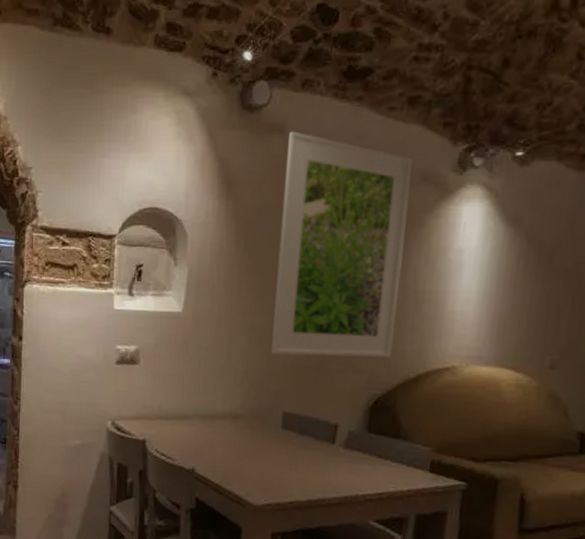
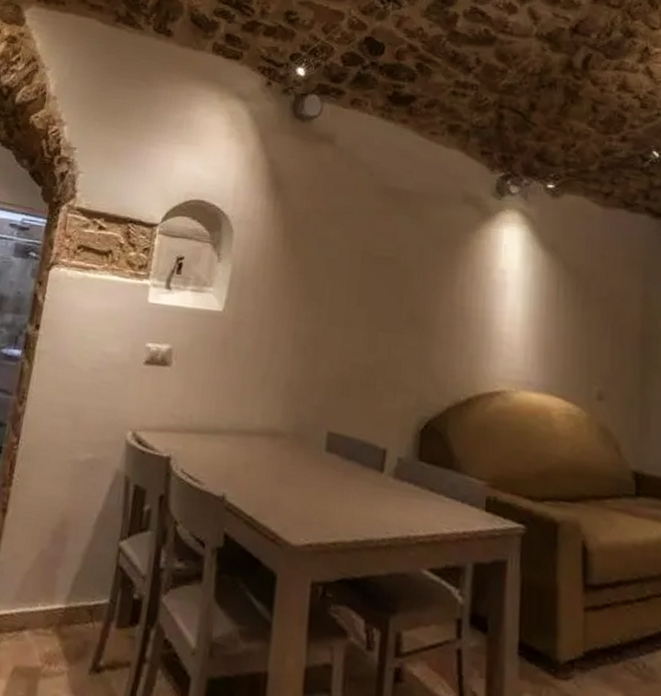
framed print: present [271,131,412,358] -> none [316,142,454,377]

